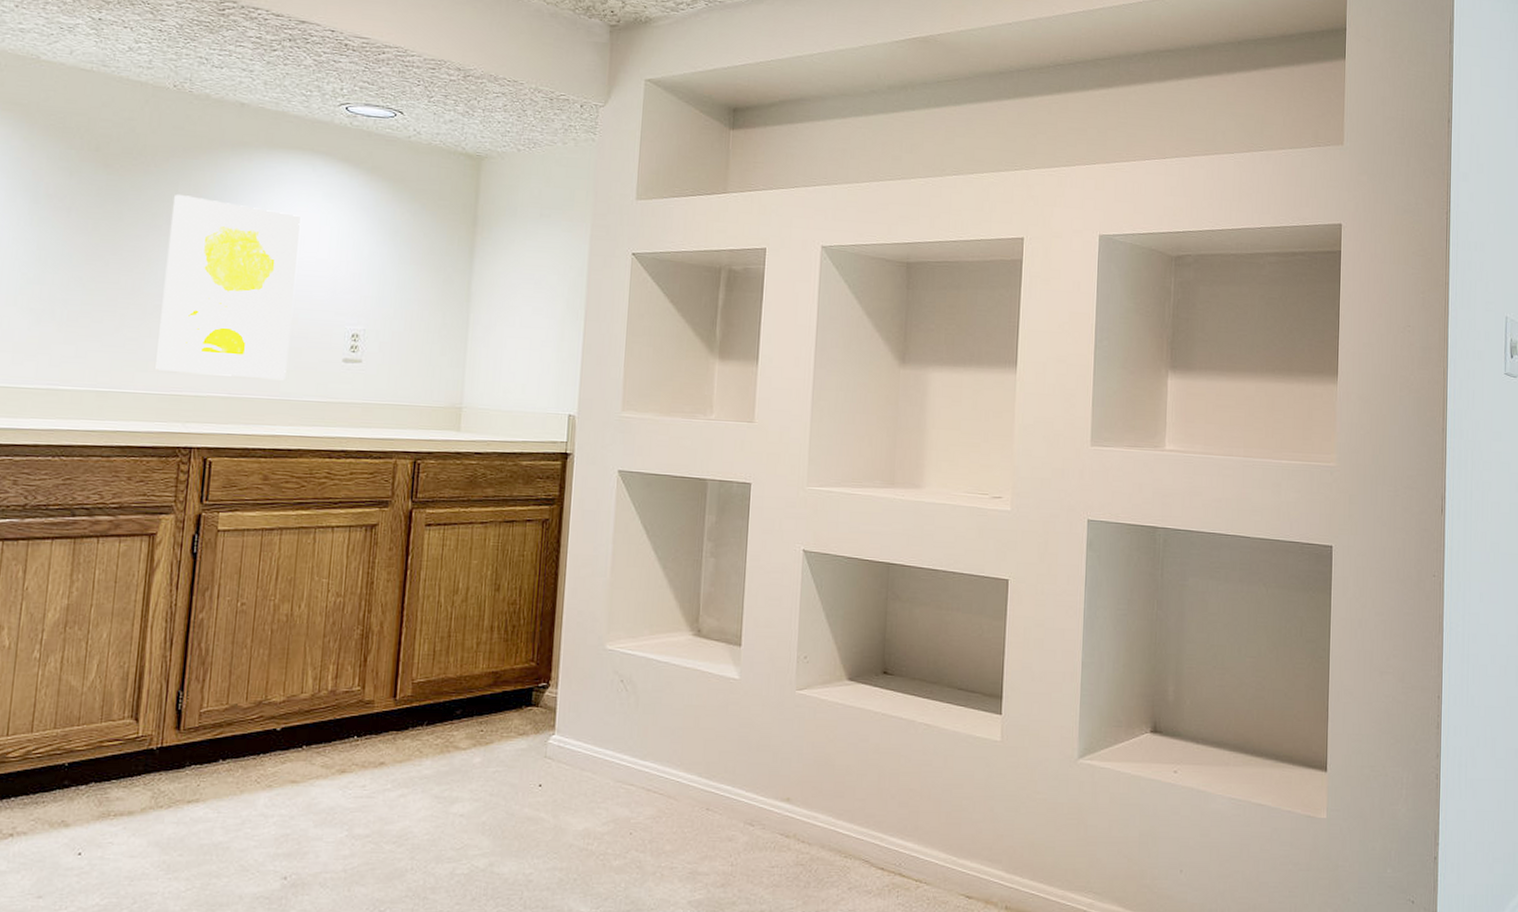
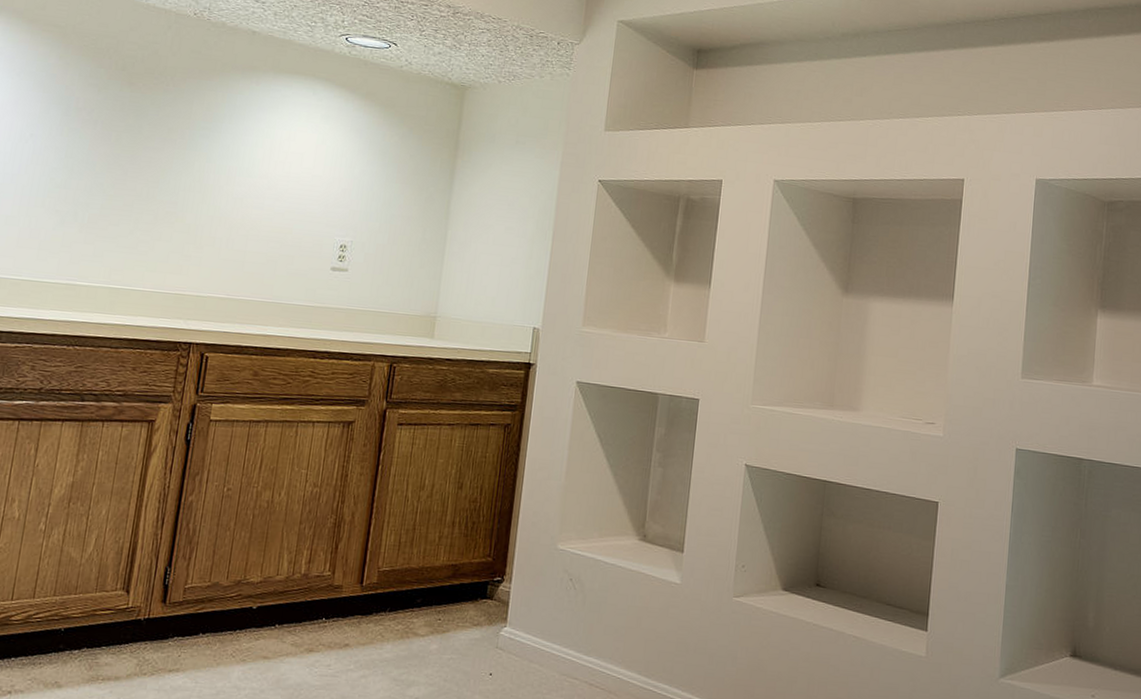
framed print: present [156,193,302,381] -> none [163,111,301,285]

